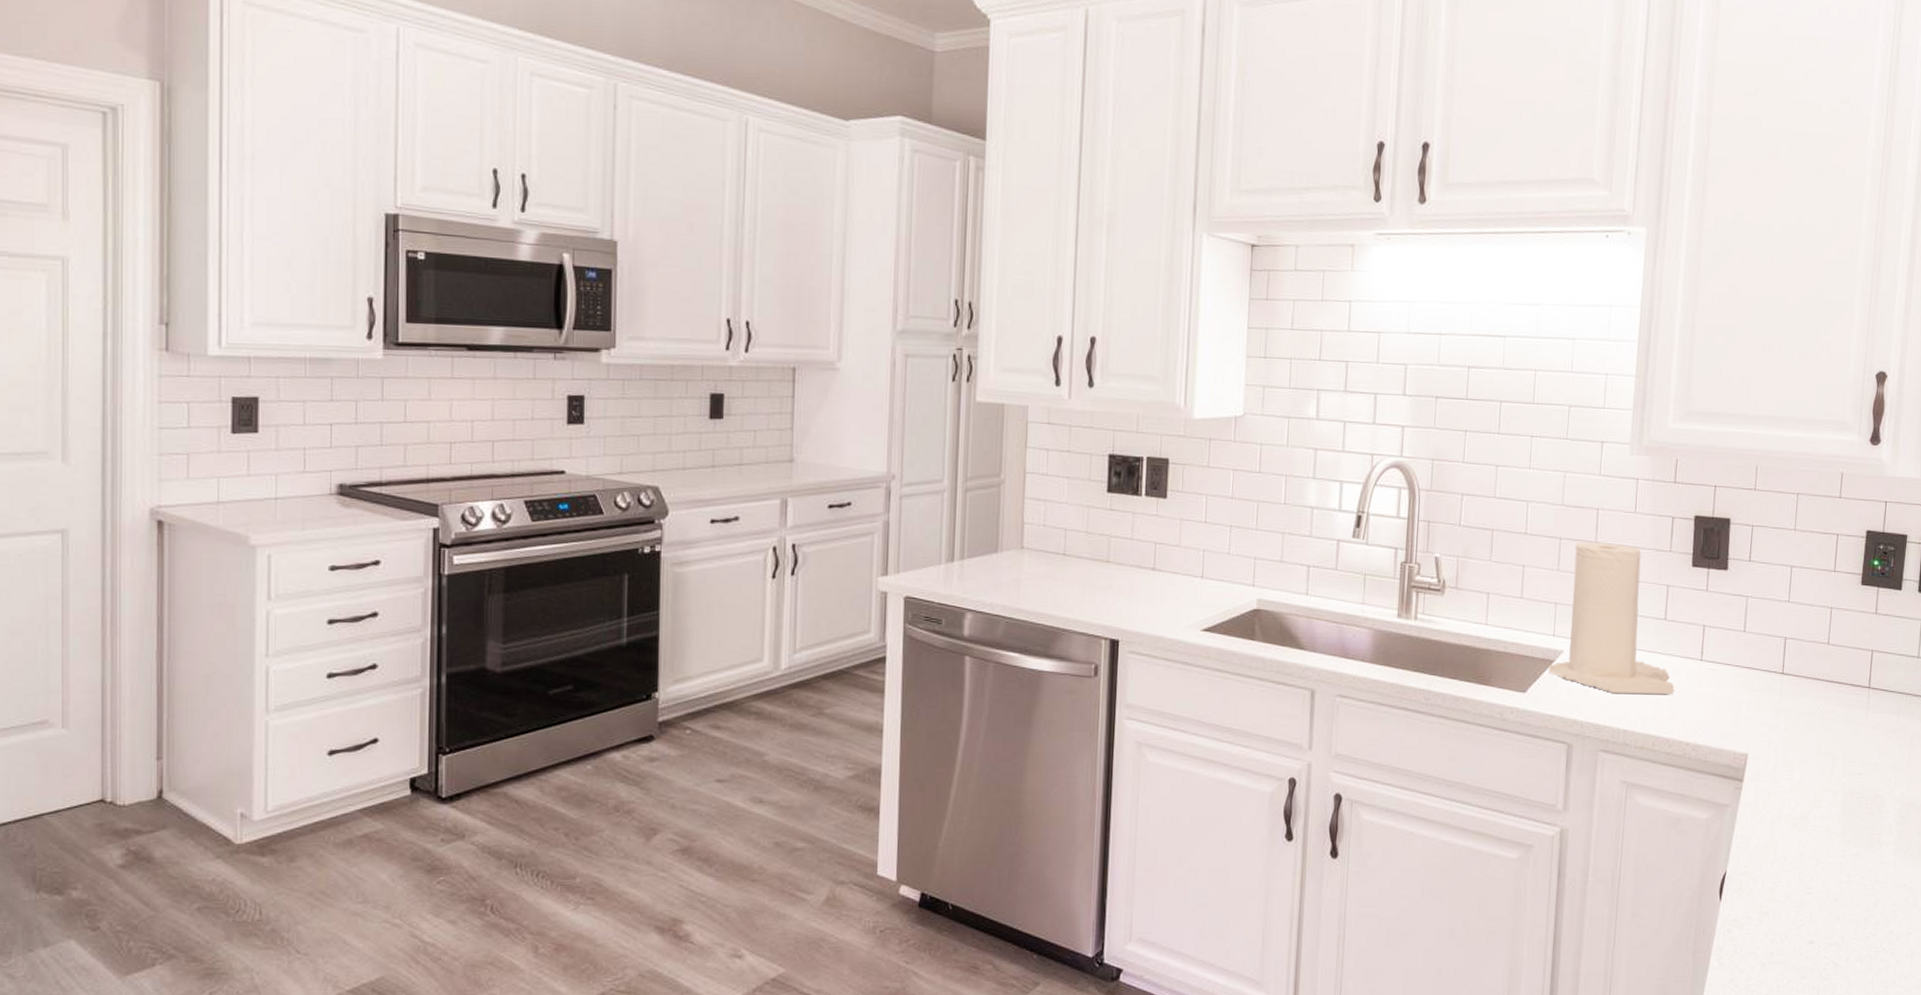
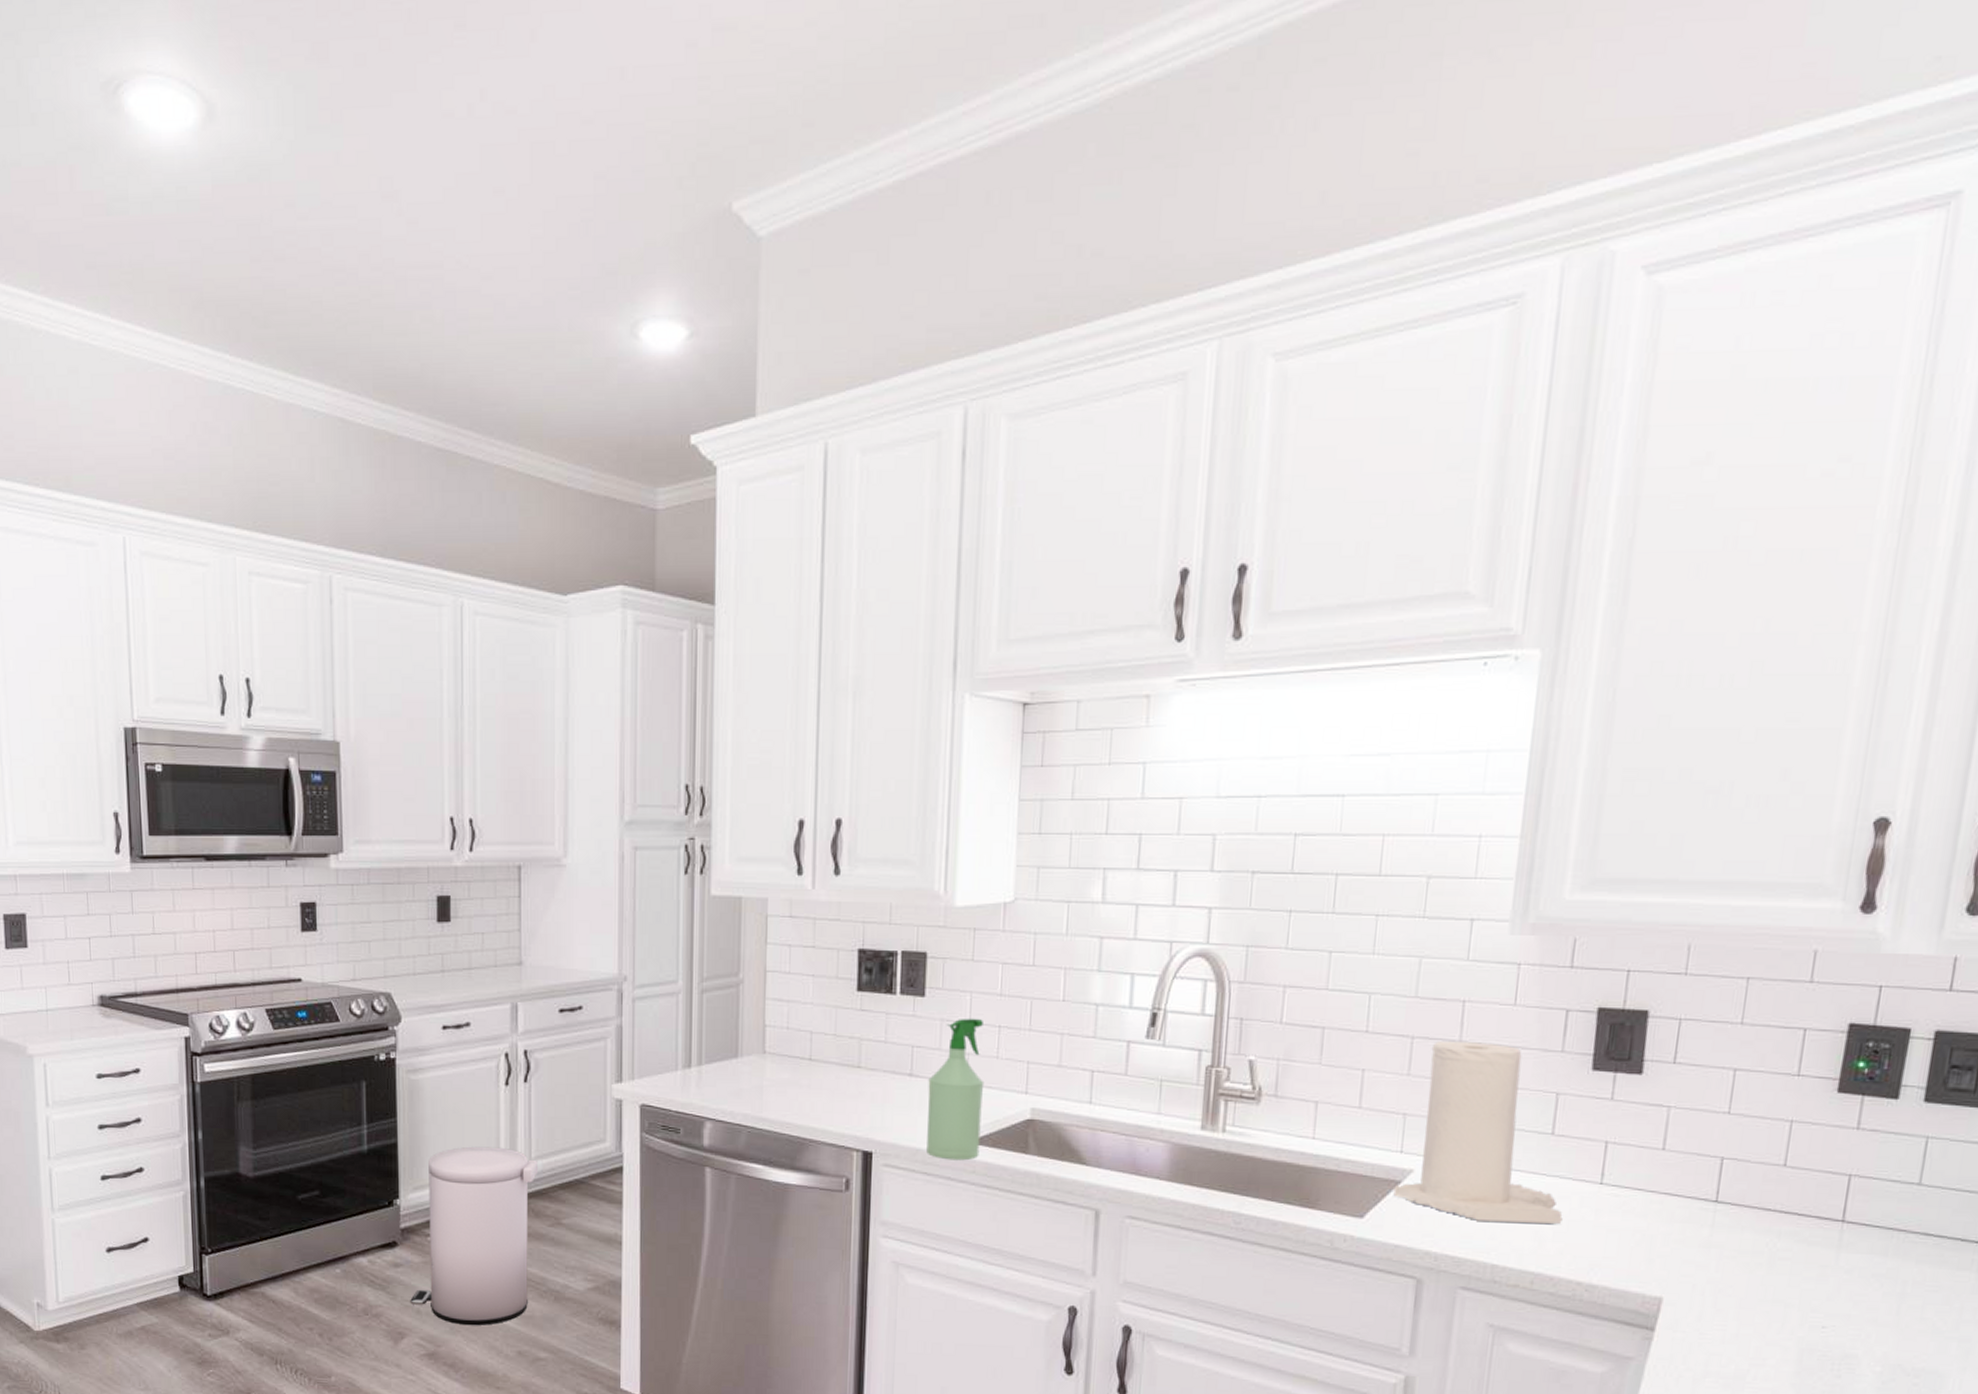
pedal bin: none [665,638,802,817] -> present [410,1146,537,1325]
spray bottle: none [1167,518,1218,647] -> present [926,1018,985,1161]

